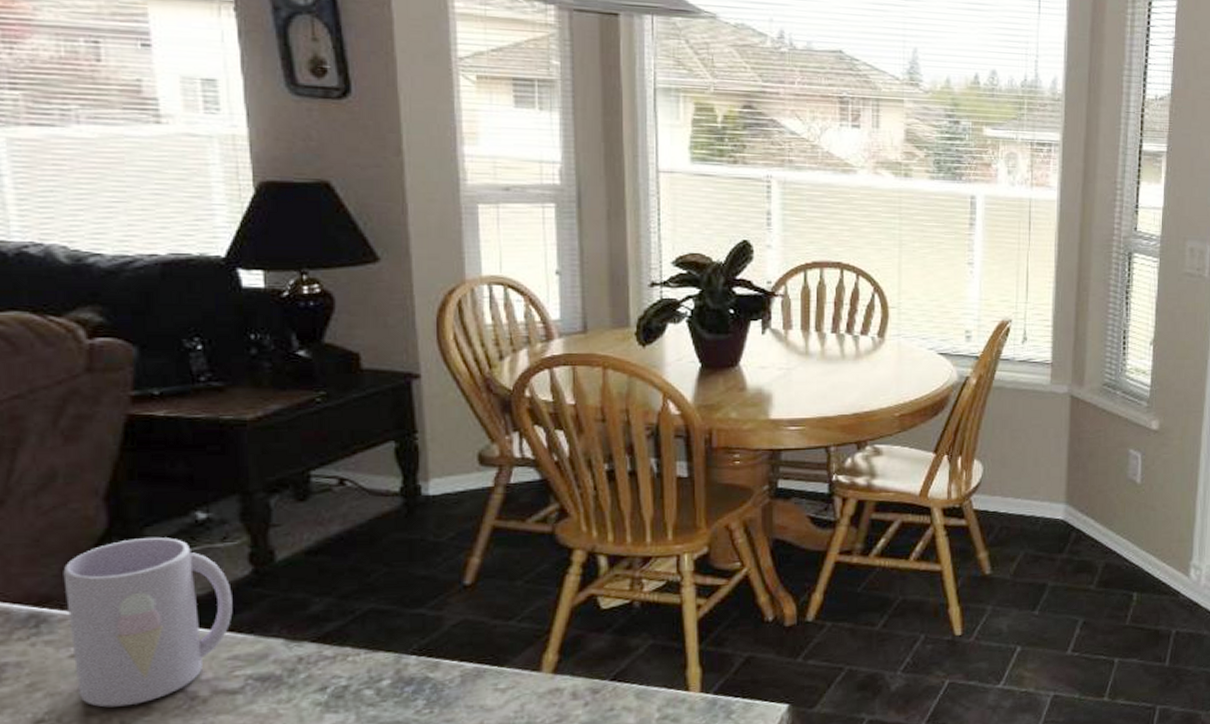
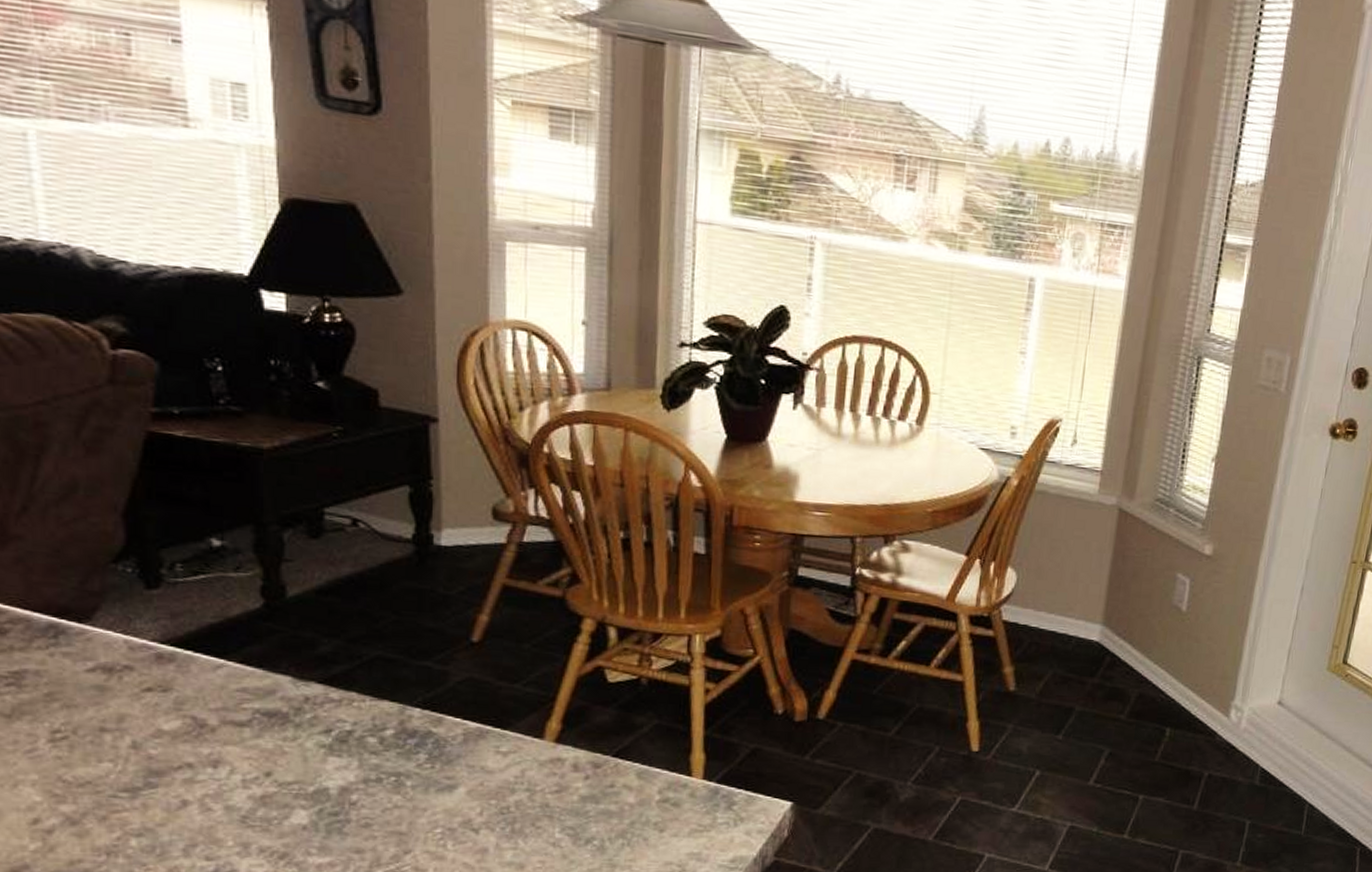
mug: present [63,537,233,708] -> none [81,559,243,726]

